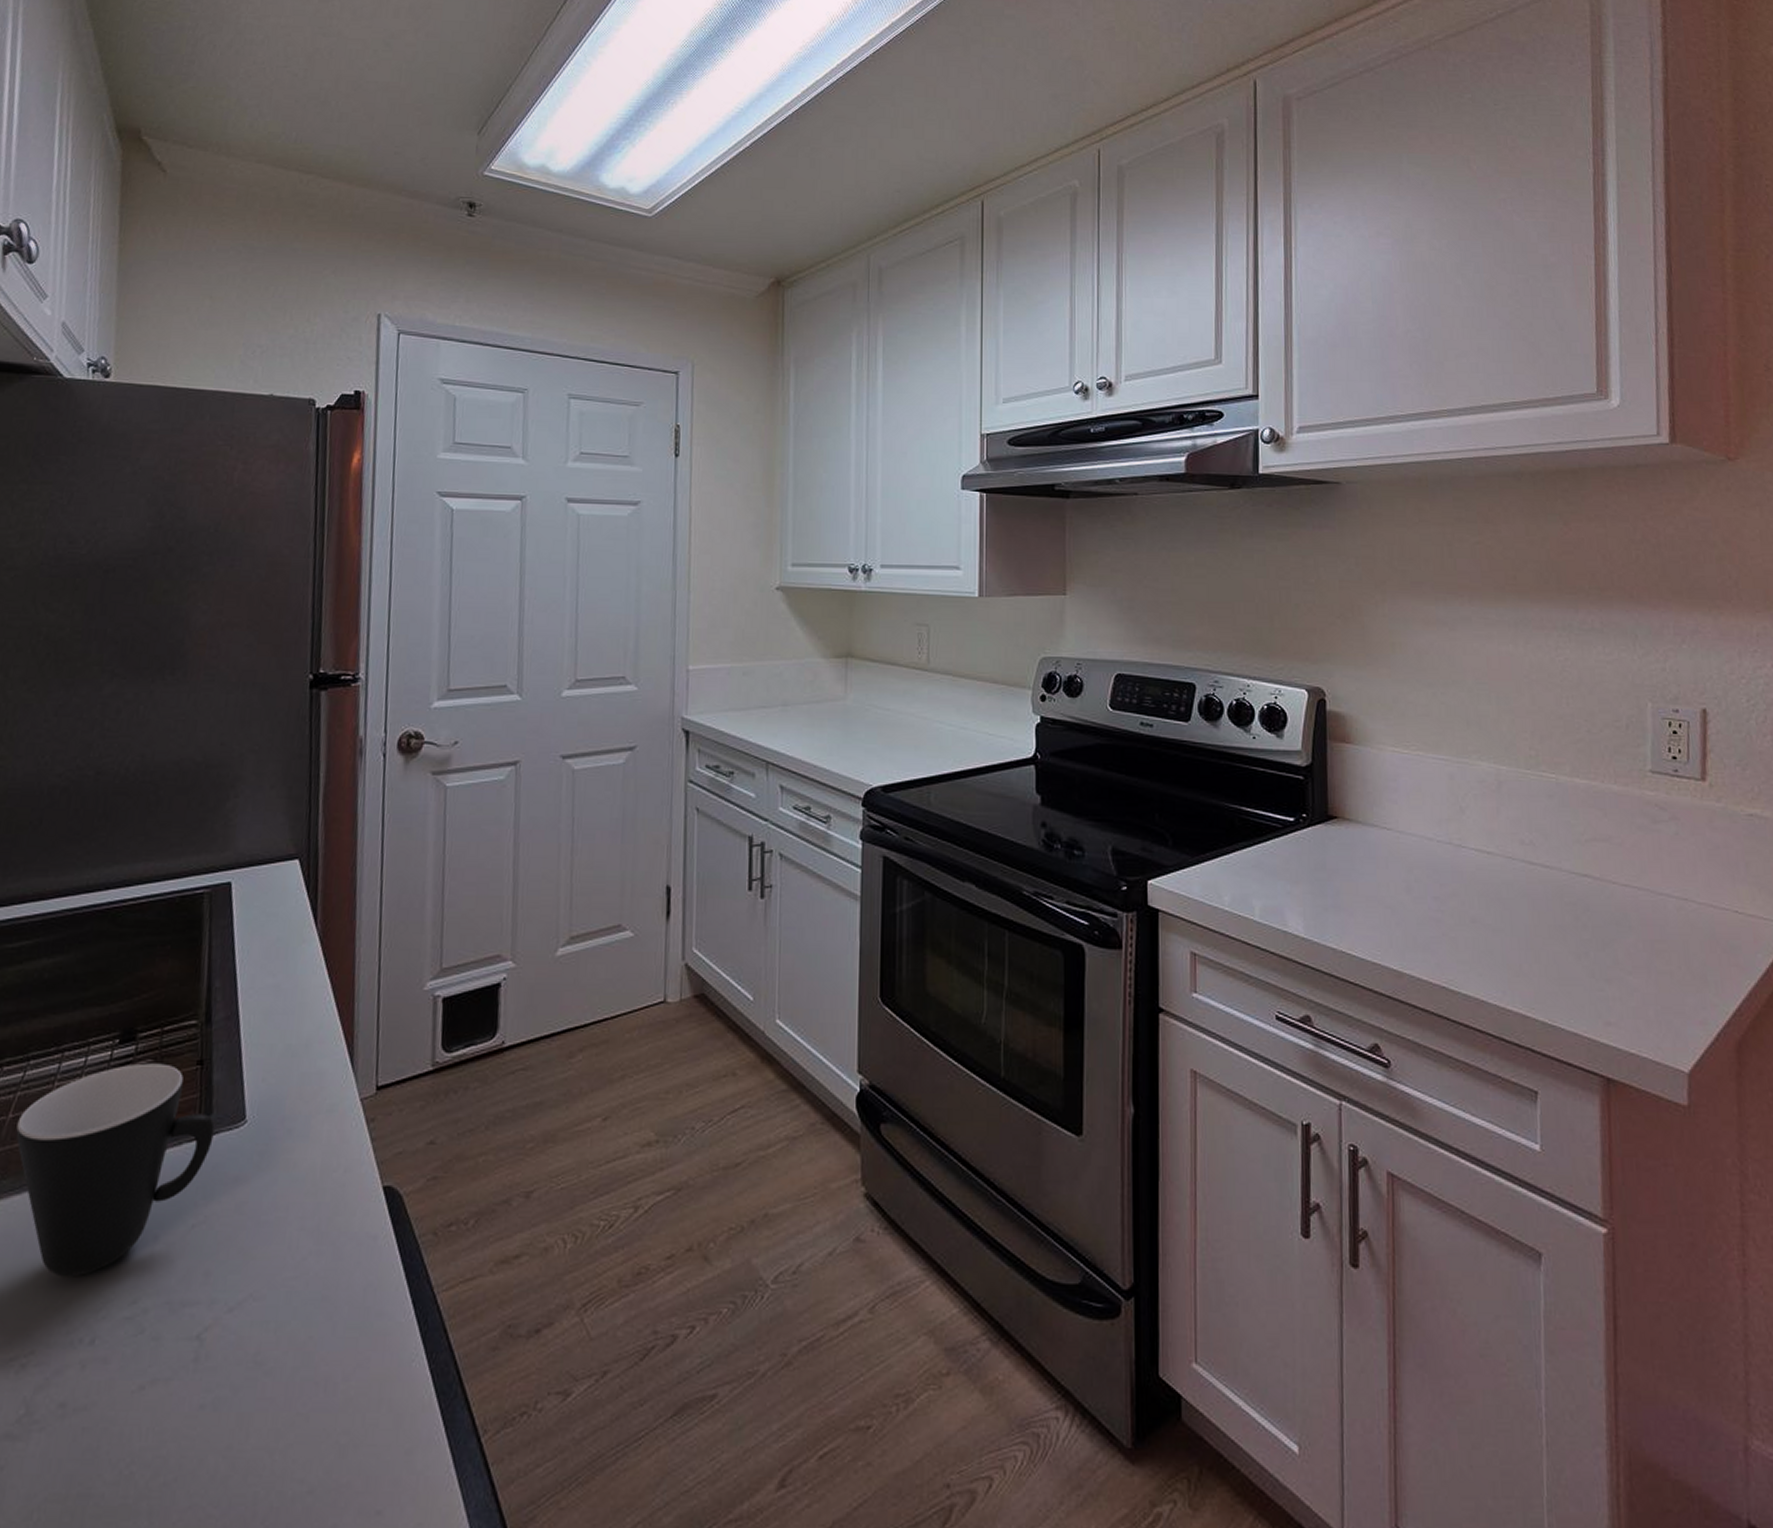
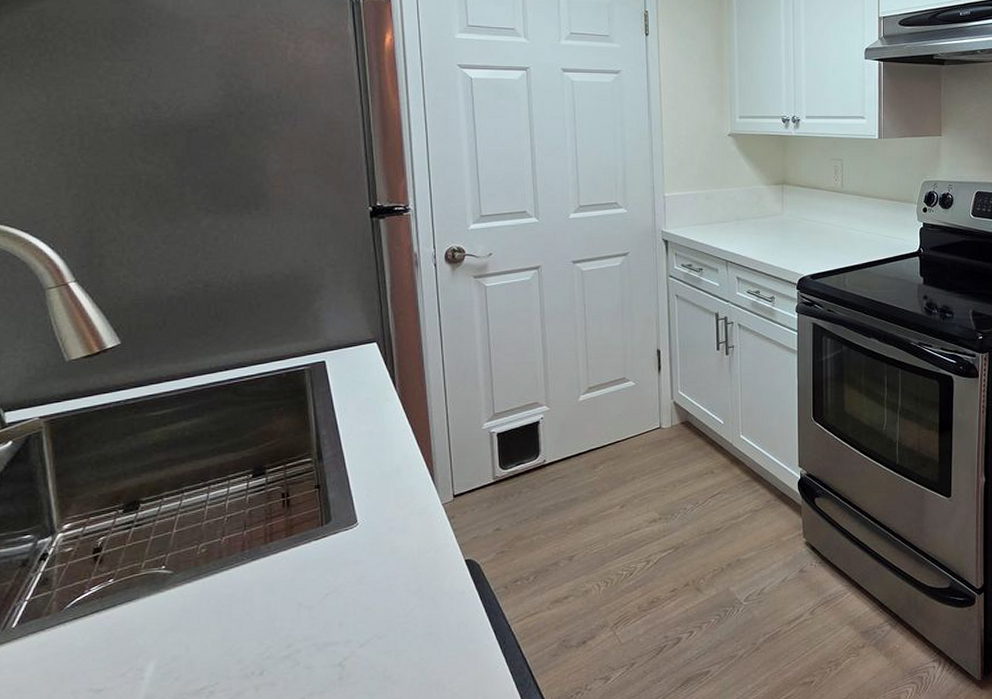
mug: present [16,1063,215,1277] -> none [181,489,334,634]

